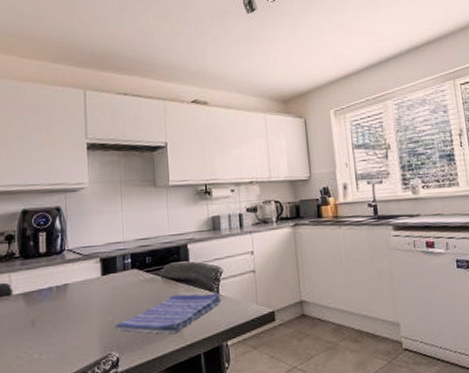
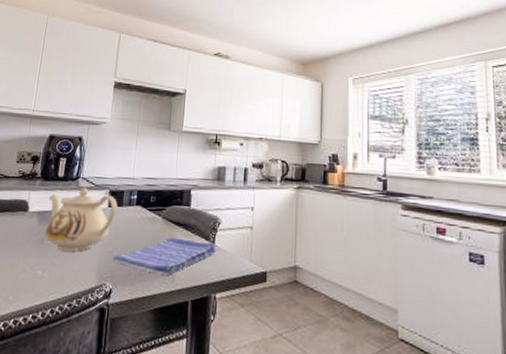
teapot: none [33,259,112,329] -> present [44,187,118,252]

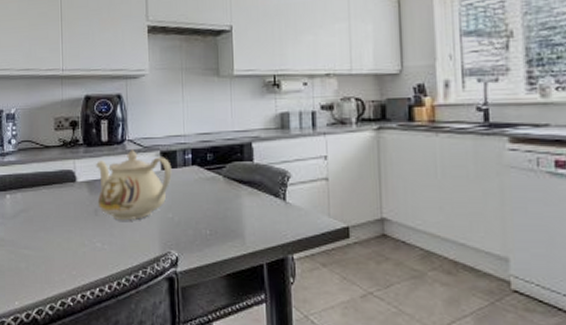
dish towel: present [112,237,216,276] -> none [174,197,288,239]

